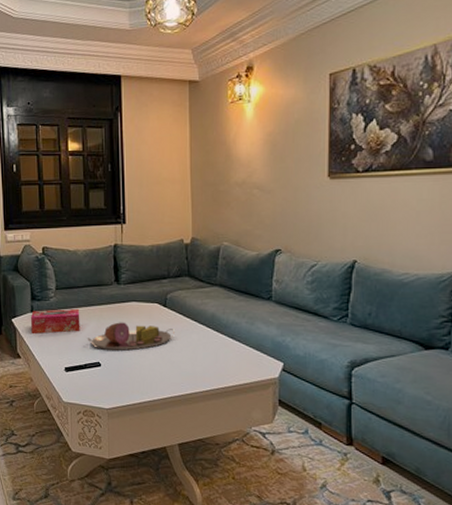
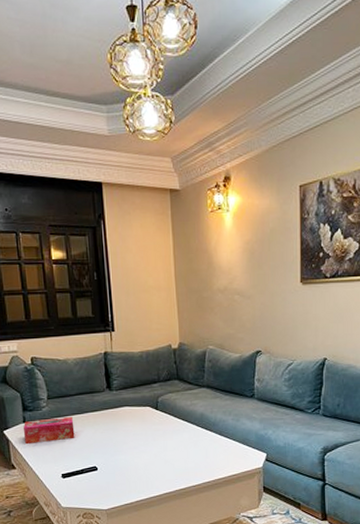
serving tray: present [87,322,174,351] -> none [82,427,167,454]

